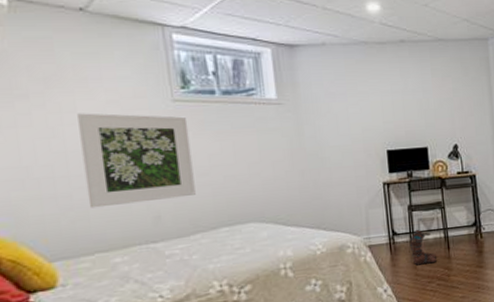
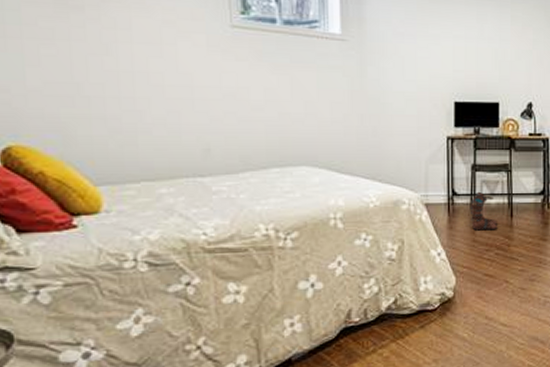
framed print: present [77,113,196,208] -> none [132,31,248,134]

